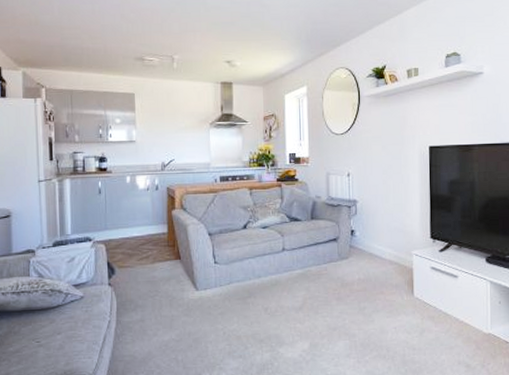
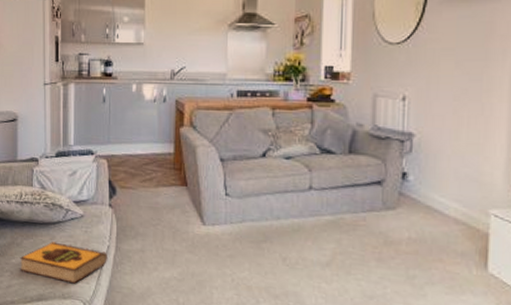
hardback book: none [17,325,109,361] -> present [19,241,107,284]

